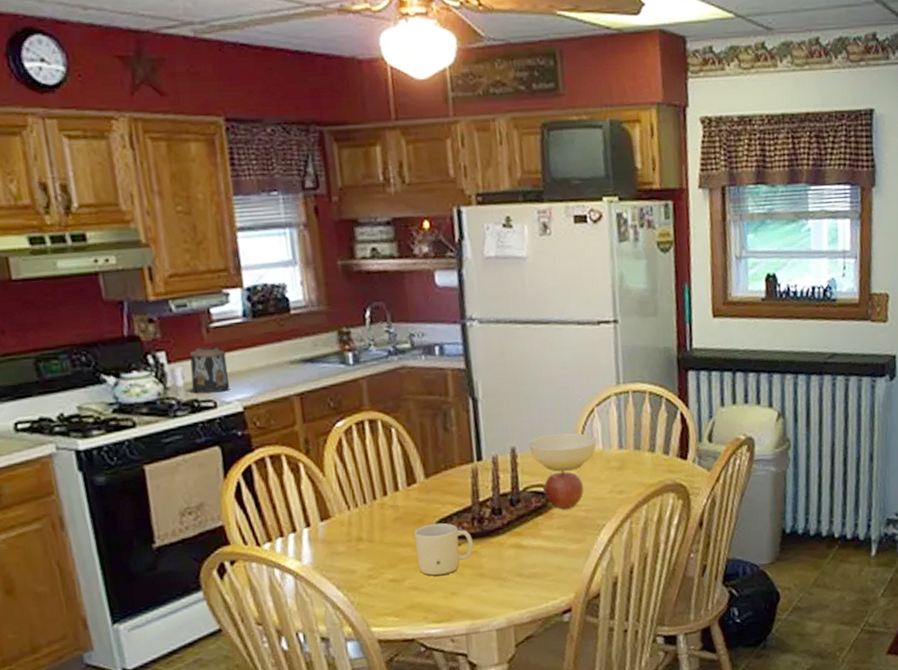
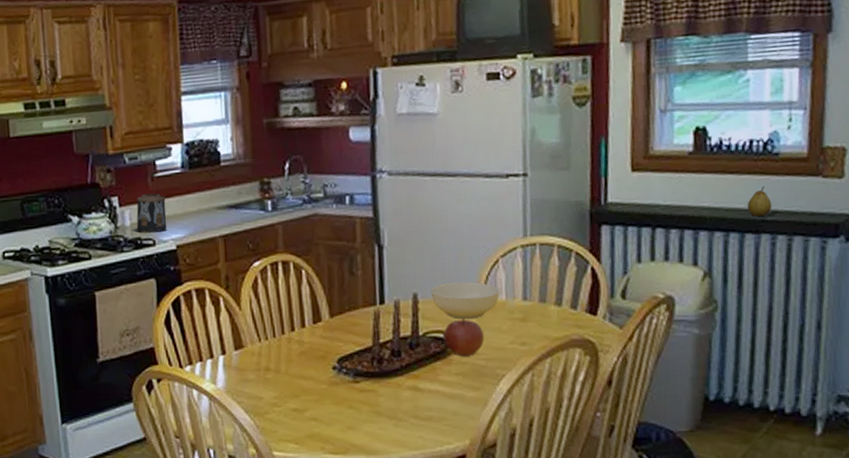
mug: present [413,522,473,576] -> none [316,360,372,410]
fruit: none [811,331,832,359] -> present [747,186,773,217]

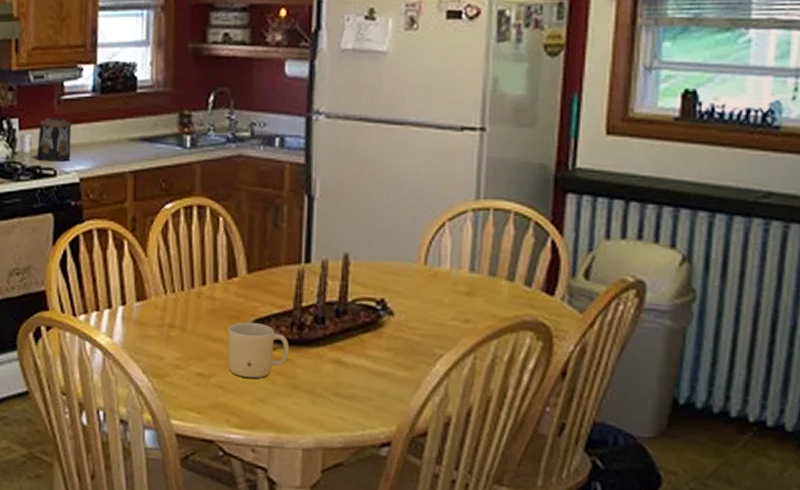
mug: none [316,360,372,410] -> present [227,322,289,379]
bowl: present [430,281,500,319] -> none [364,244,444,288]
fruit: present [443,317,485,356] -> none [375,285,423,330]
fruit: present [747,186,773,217] -> none [738,163,768,197]

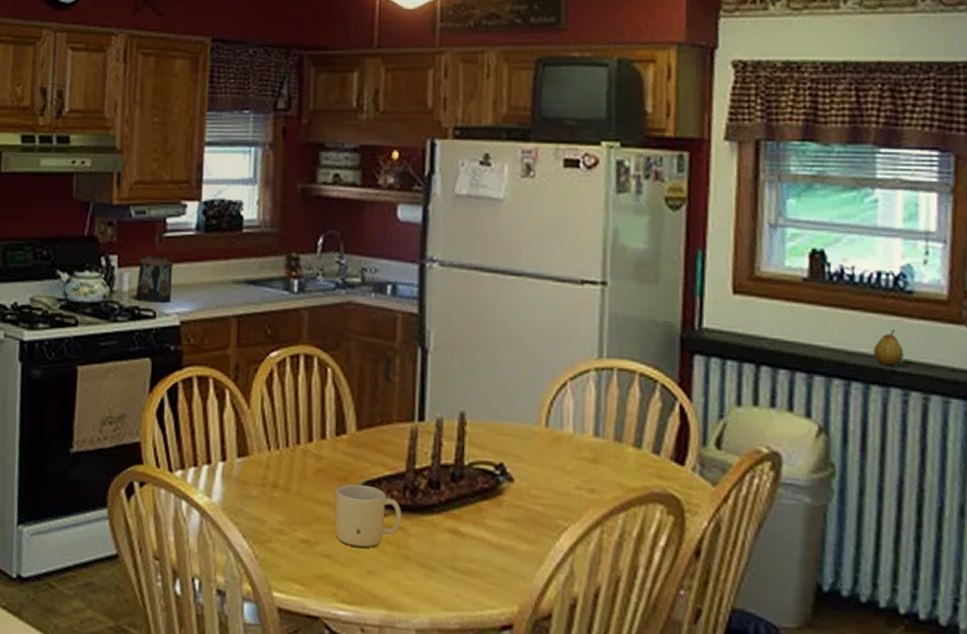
fruit: none [738,163,768,197] -> present [873,329,905,366]

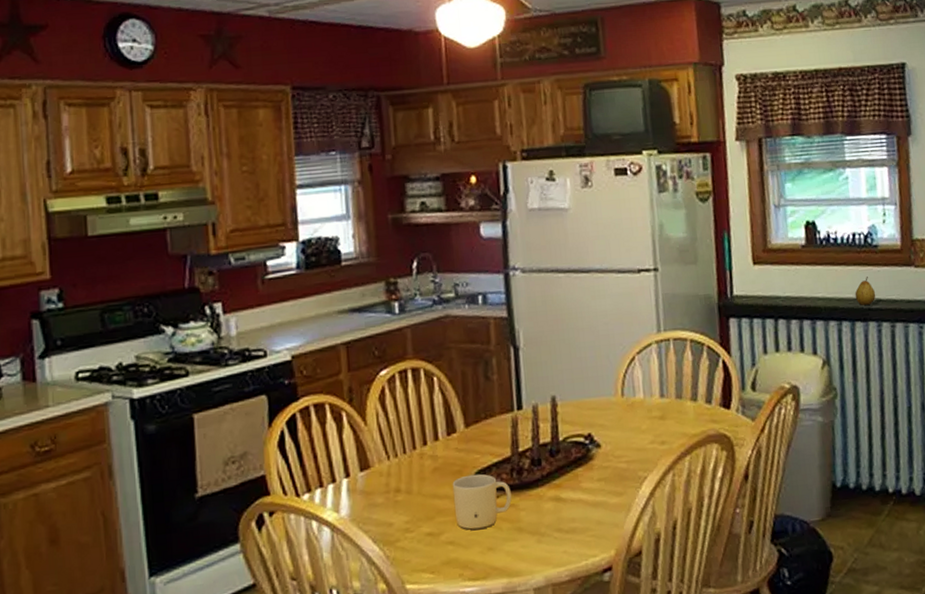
canister: present [130,255,173,303] -> none [239,297,280,344]

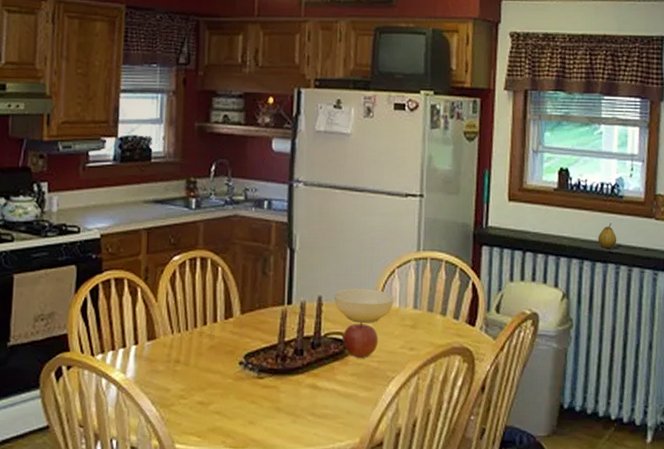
mug: present [452,473,512,530] -> none [224,355,274,405]
bowl: none [569,381,638,421] -> present [334,288,394,323]
fruit: none [583,418,625,460] -> present [342,321,379,358]

